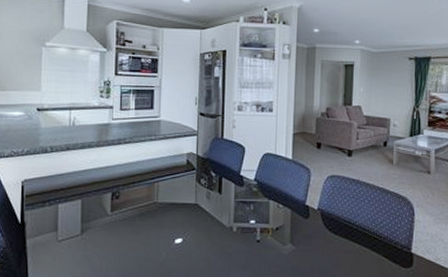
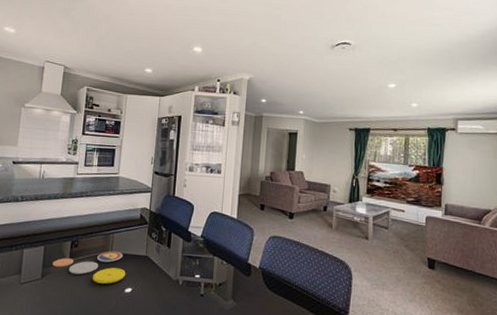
plate: none [92,200,175,236] -> present [52,251,126,284]

